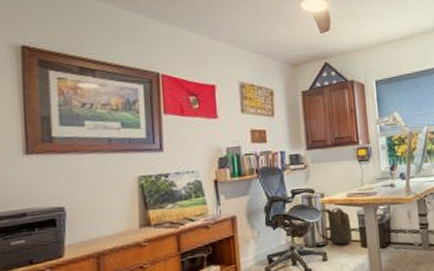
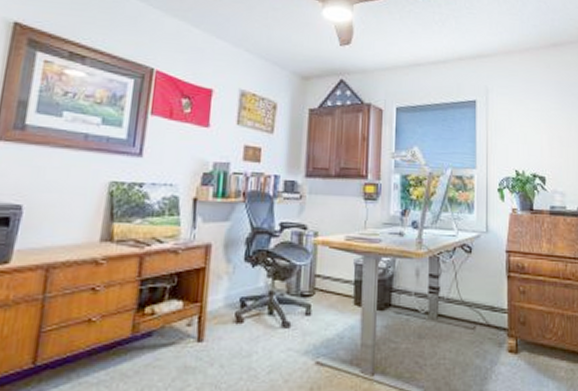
backpack: present [314,207,353,245] -> none [302,251,346,298]

